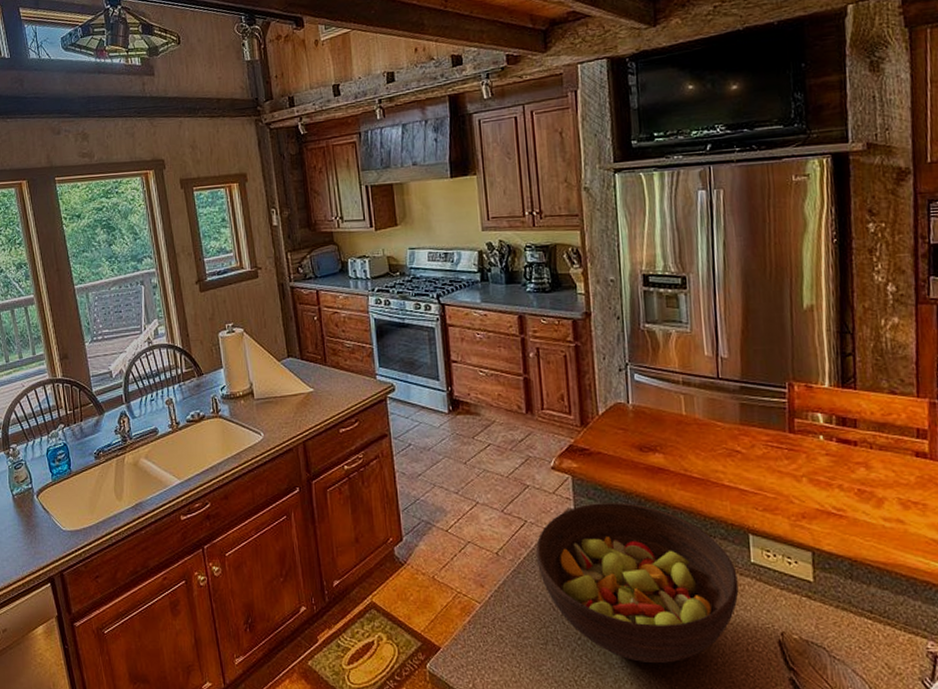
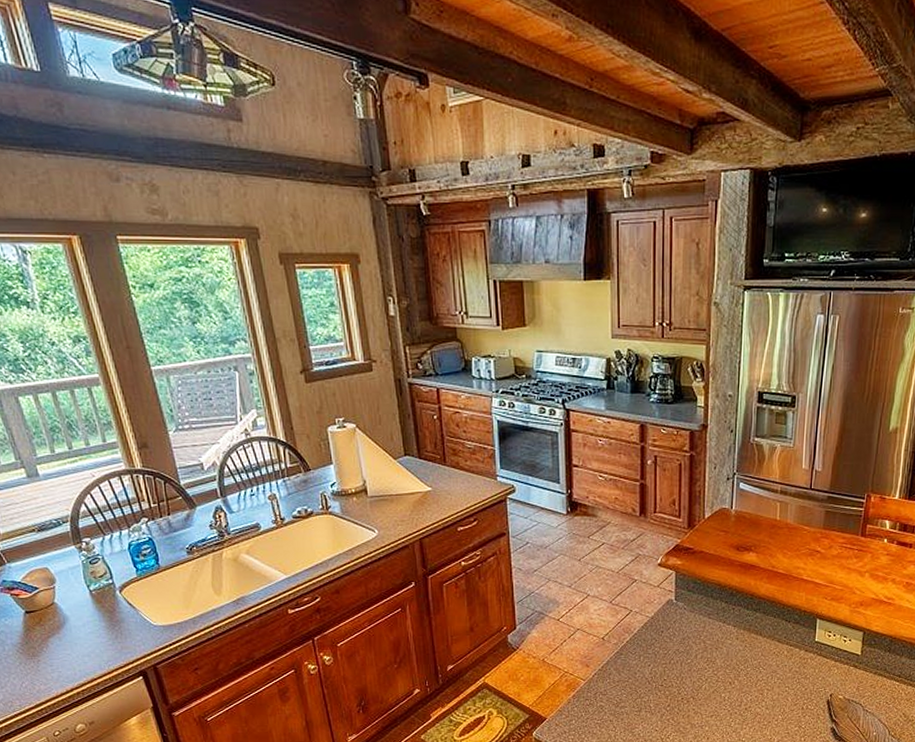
fruit bowl: present [535,503,739,663] -> none [637,594,803,722]

